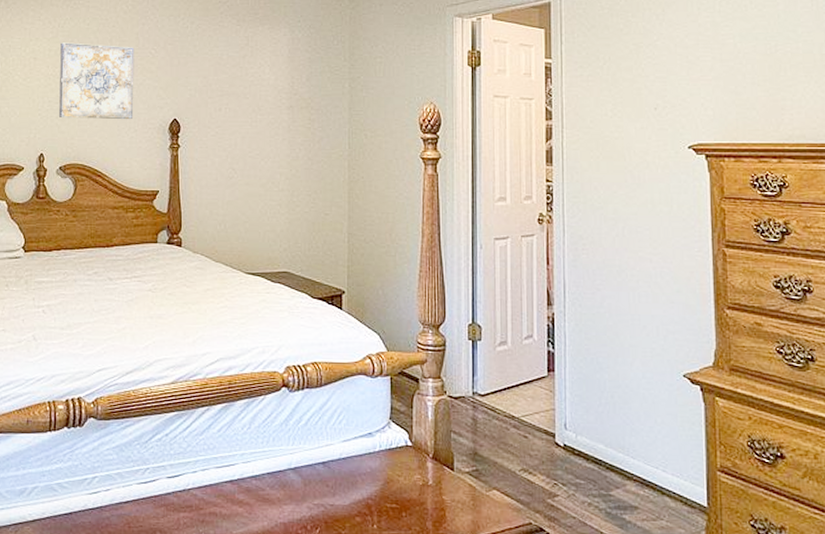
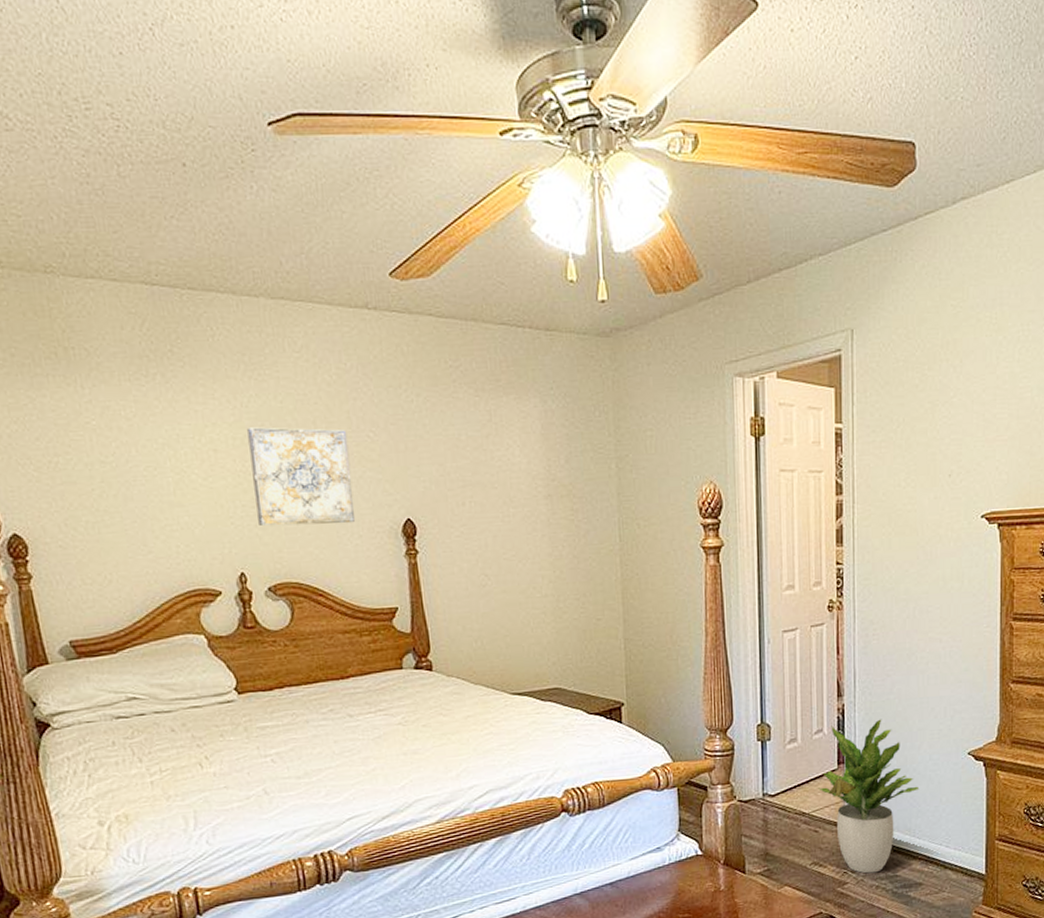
potted plant: none [527,331,633,489] -> present [817,719,920,874]

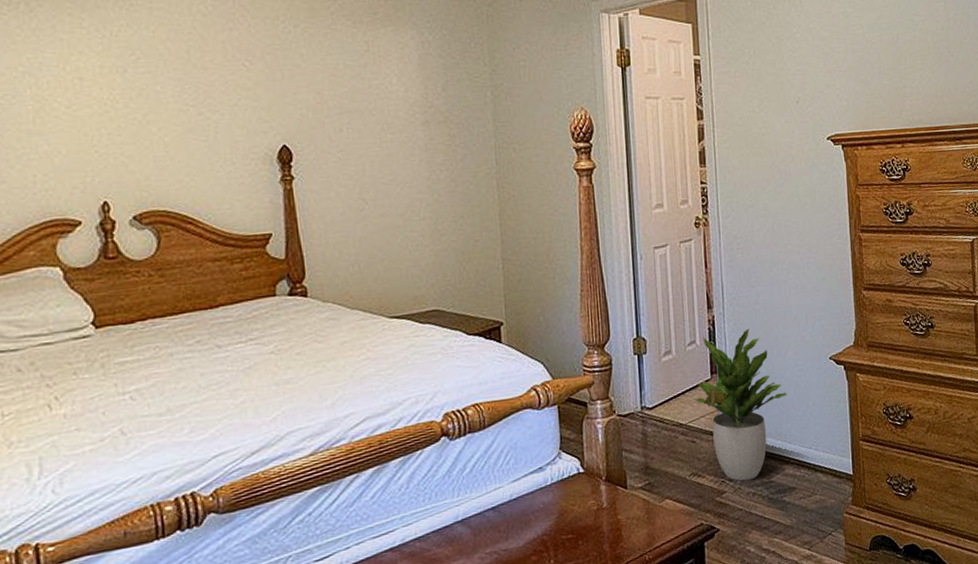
wall art: present [247,427,355,526] -> none [116,56,229,154]

